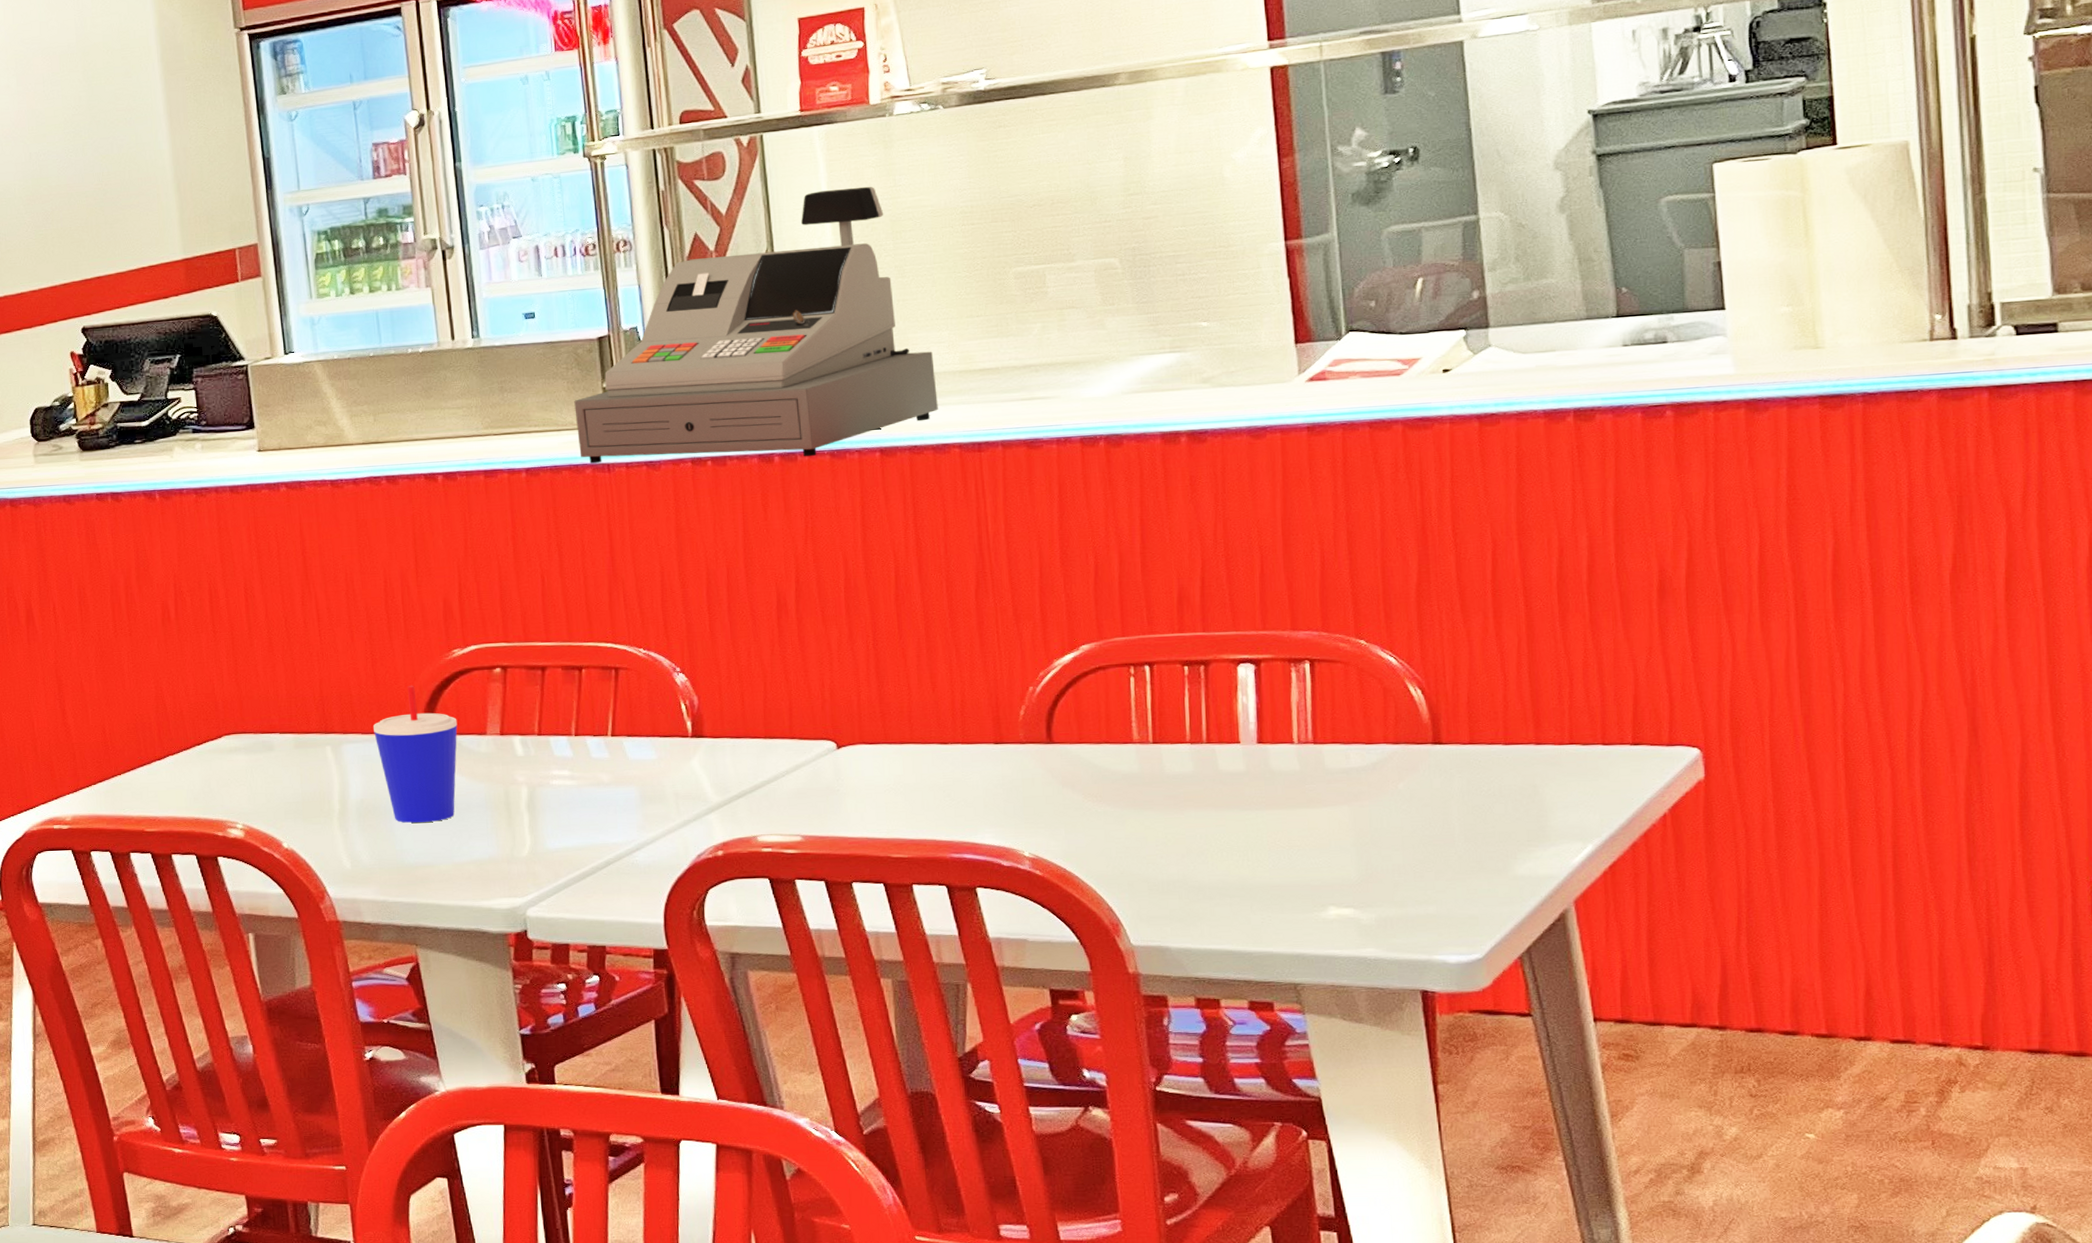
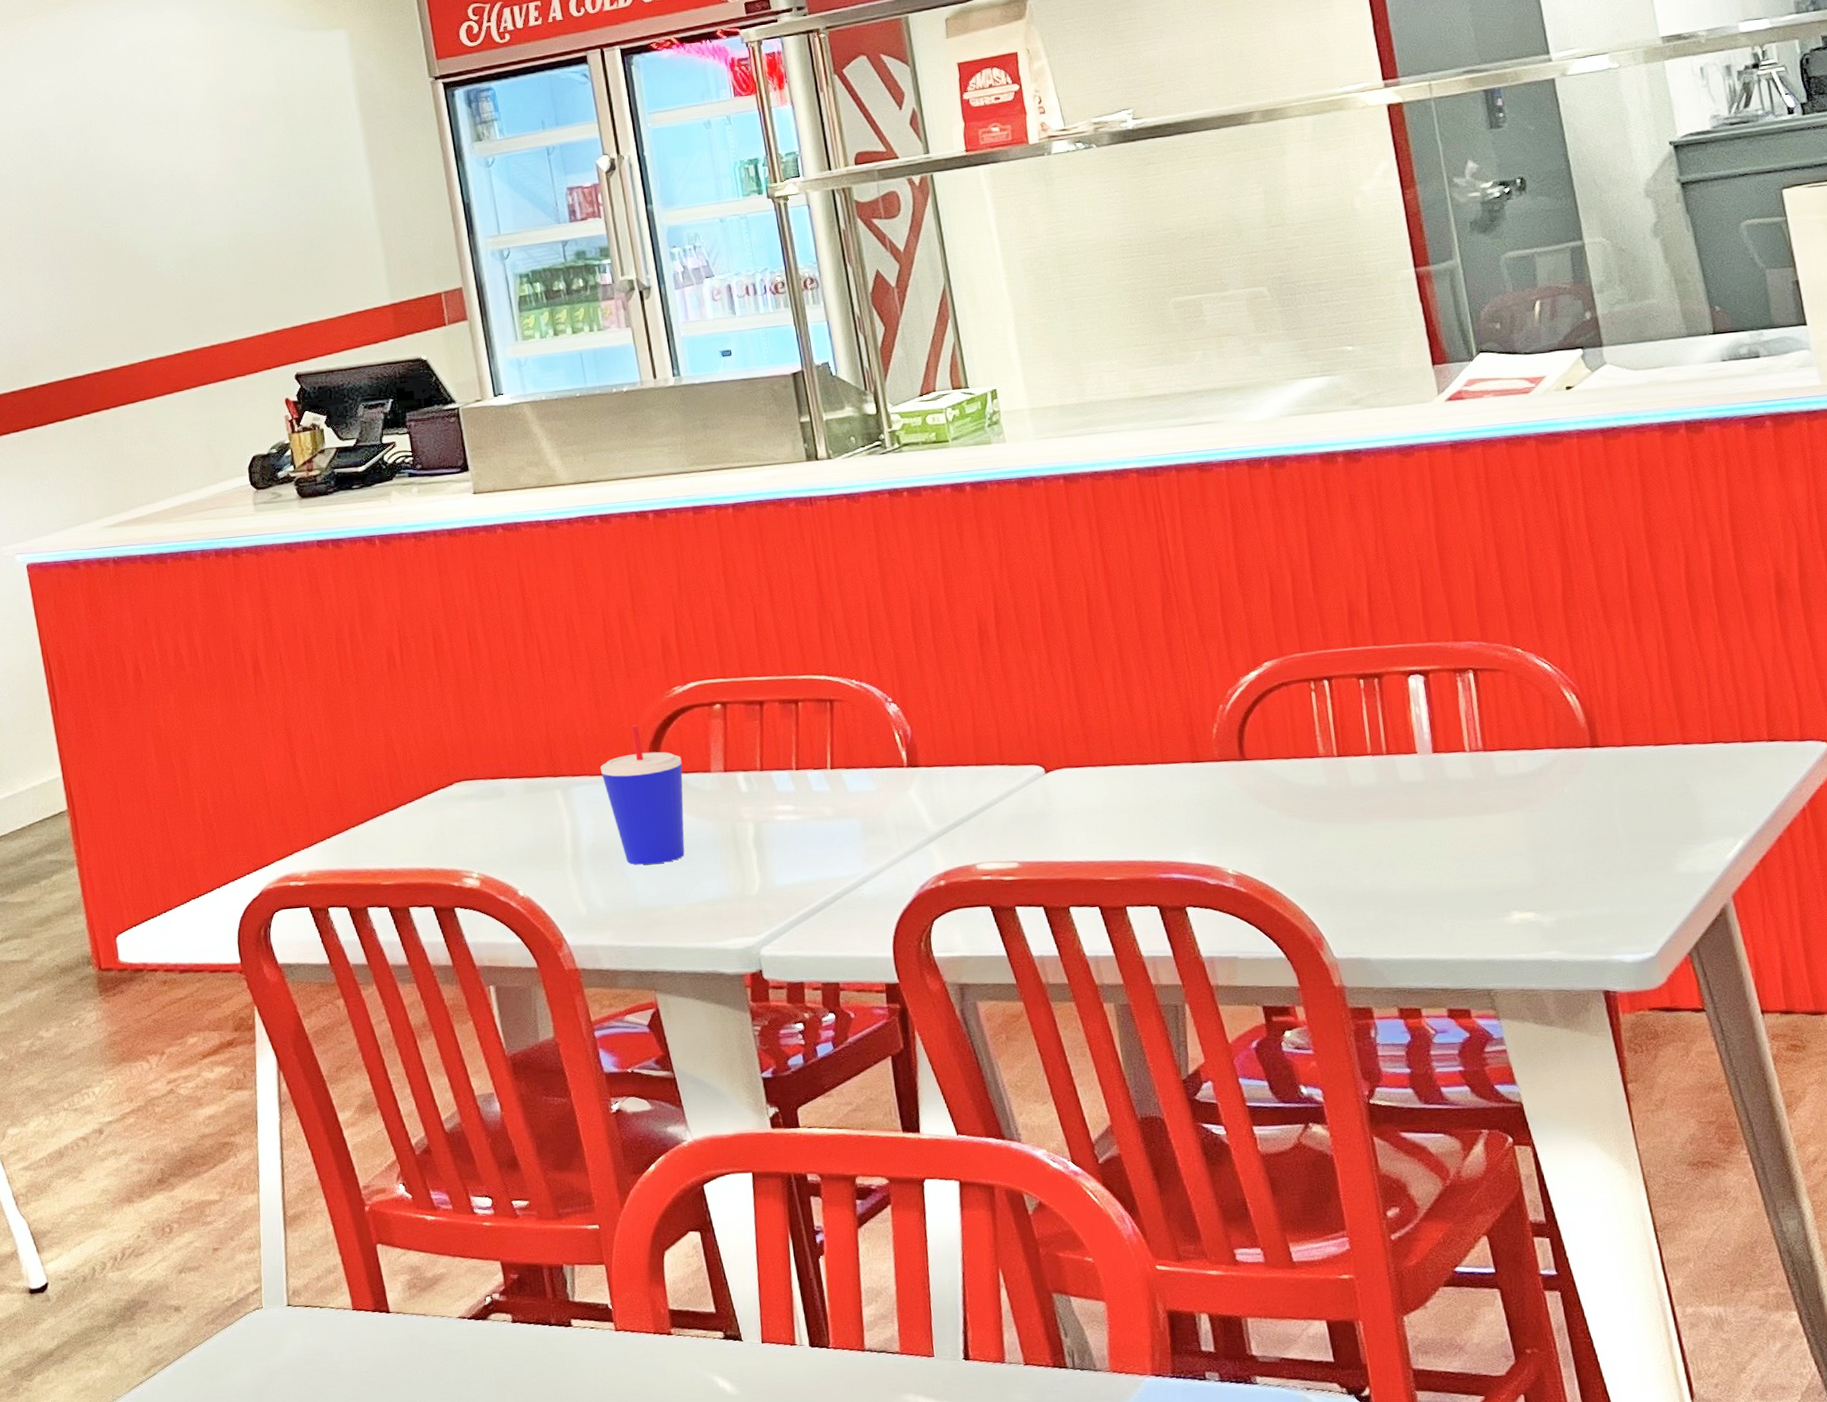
cash register: present [574,186,938,464] -> none [774,222,1114,497]

